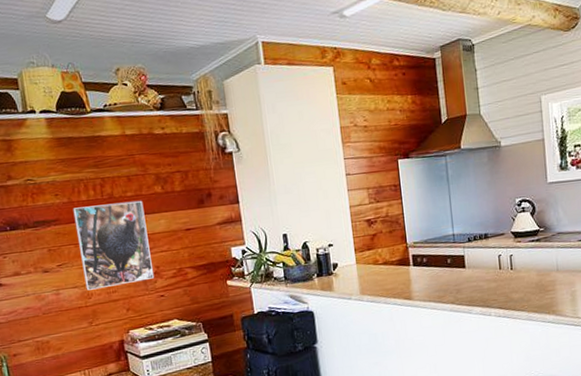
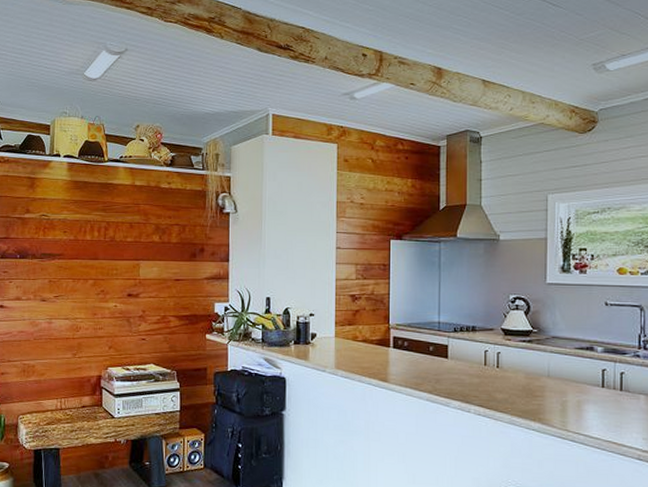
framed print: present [72,200,155,291] -> none [76,246,140,324]

